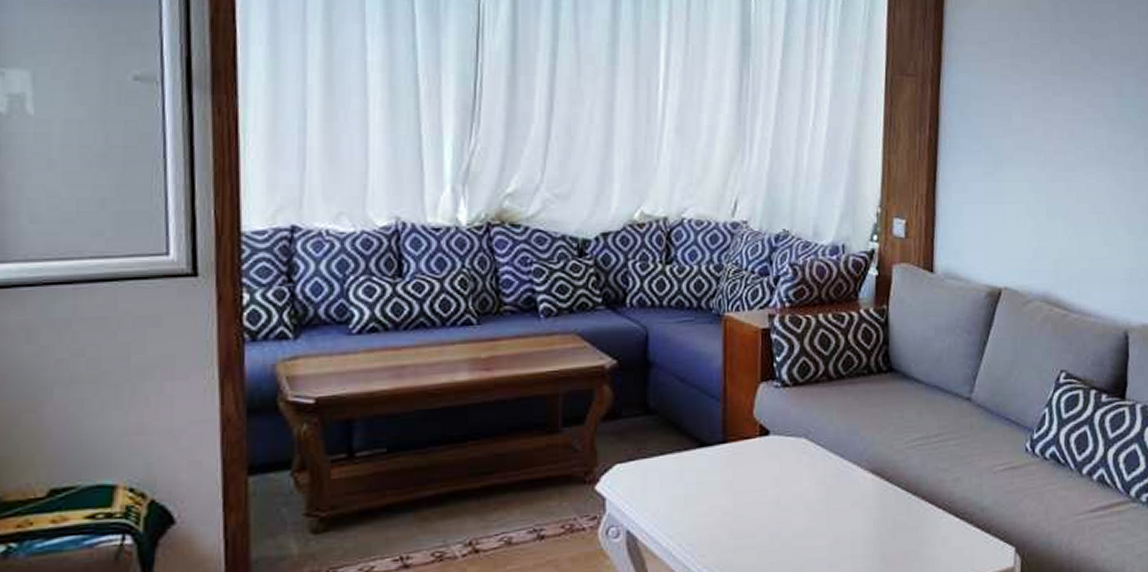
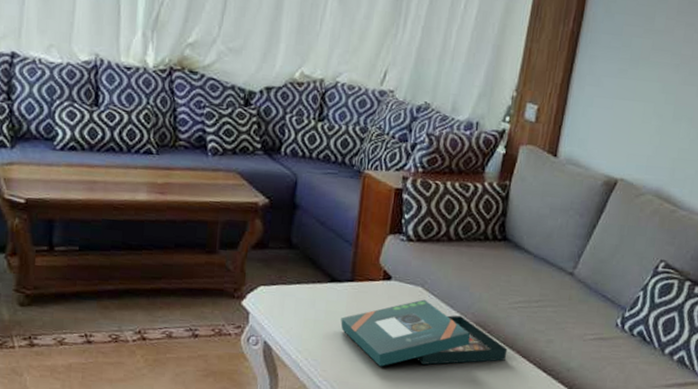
board game: none [716,452,912,541] -> present [340,299,508,367]

